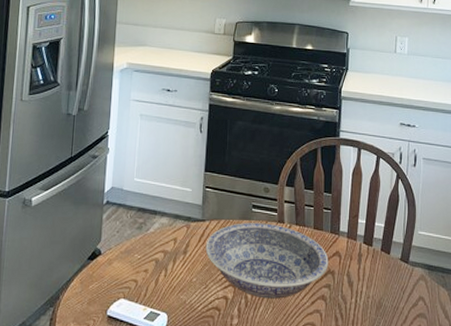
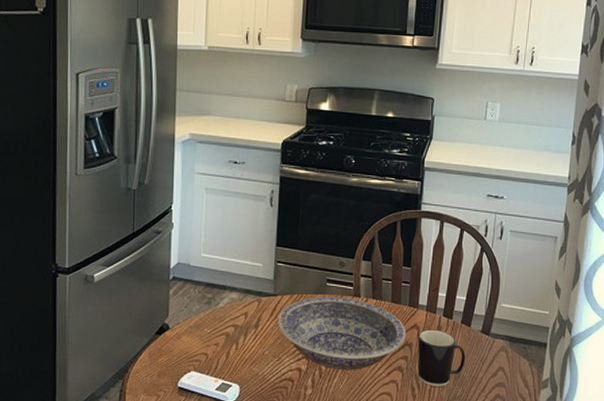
mug: none [339,257,386,318] -> present [417,329,466,388]

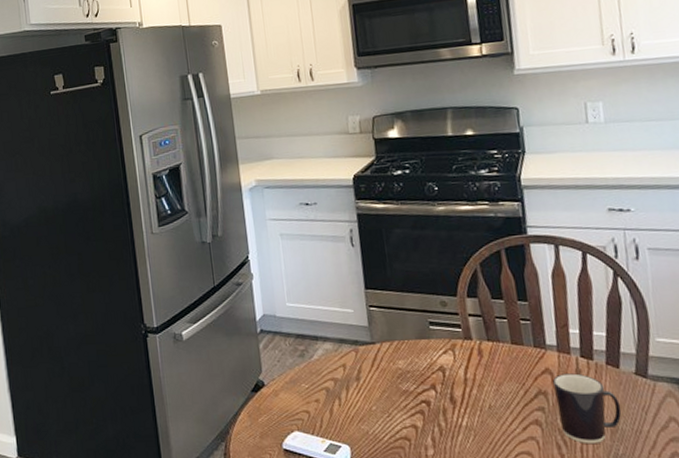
bowl: present [277,297,406,370] -> none [380,341,538,426]

